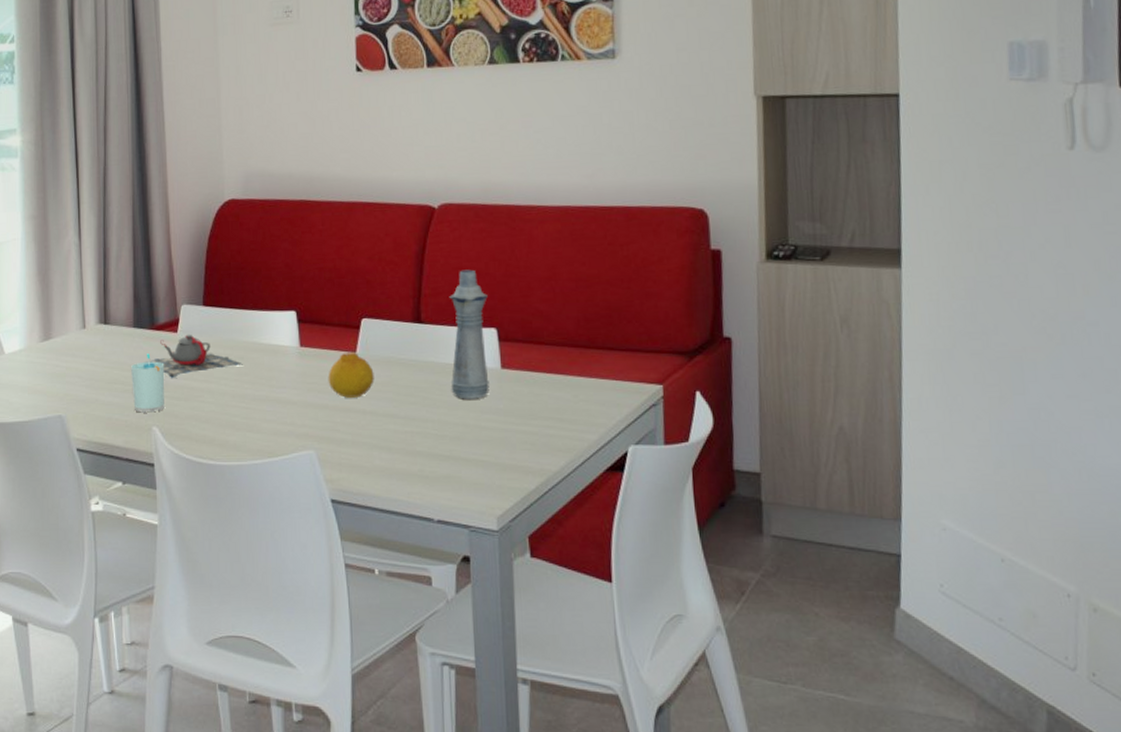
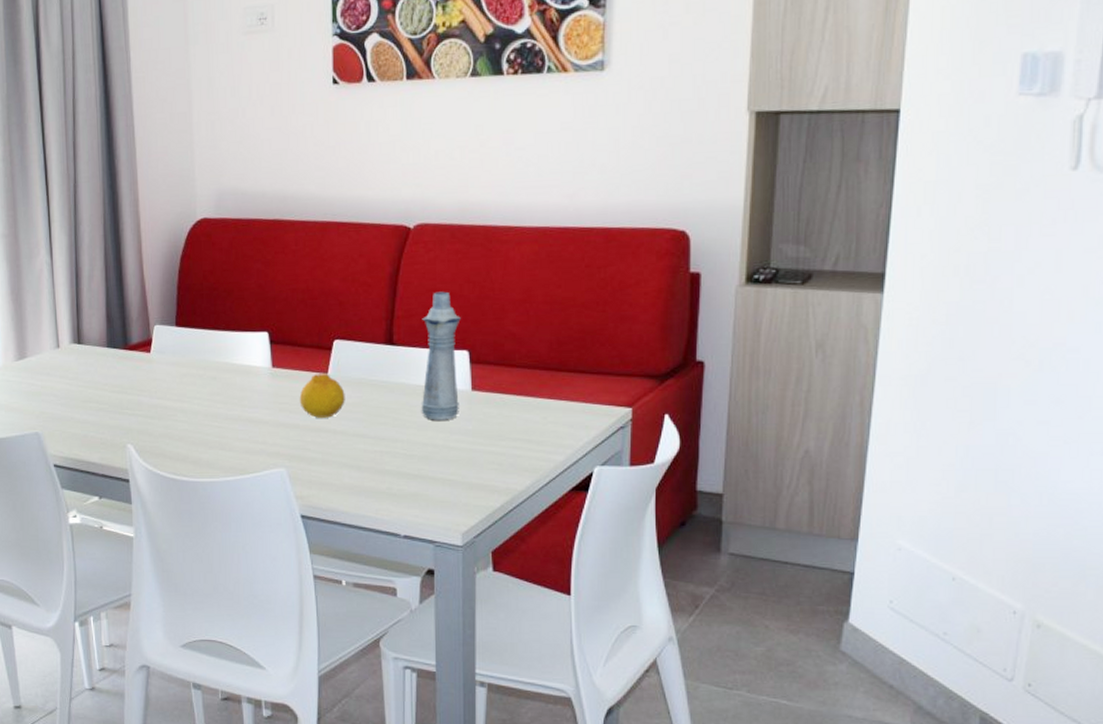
cup: present [130,353,165,413] -> none [104,373,139,431]
teapot: present [143,334,243,379] -> none [117,354,215,398]

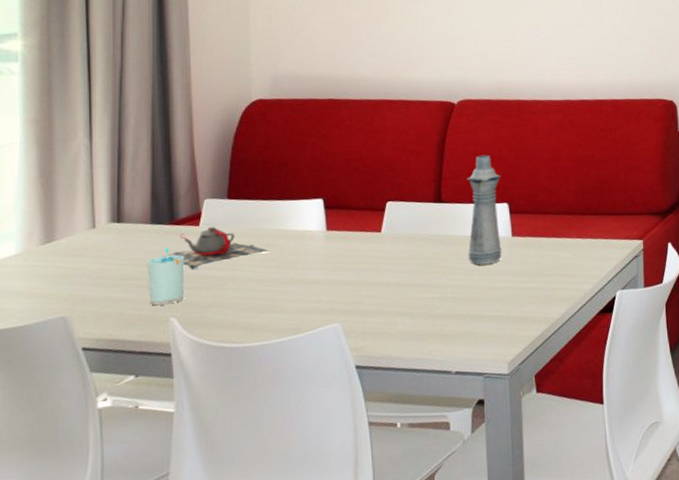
cup: none [104,373,139,431] -> present [146,248,185,306]
teapot: none [117,354,215,398] -> present [161,226,268,270]
fruit: present [299,372,345,418] -> none [353,231,398,273]

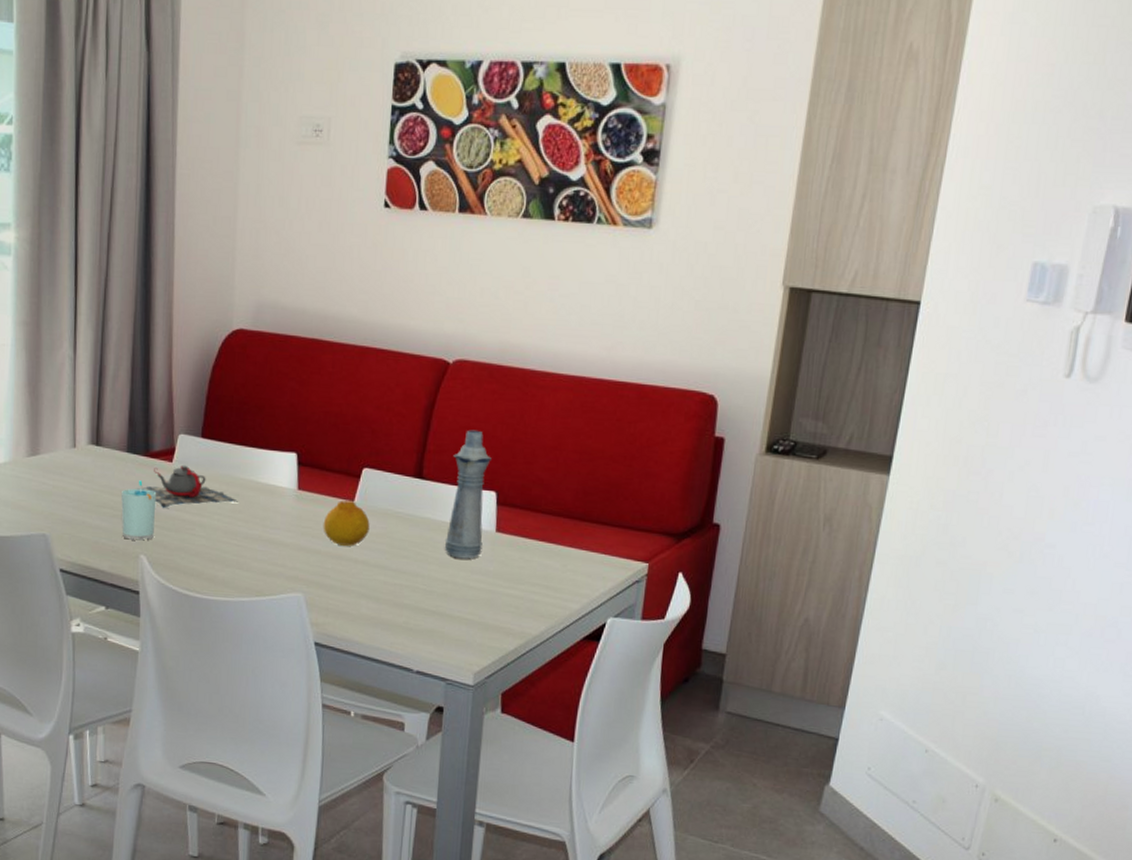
fruit: none [353,231,398,273] -> present [323,500,370,546]

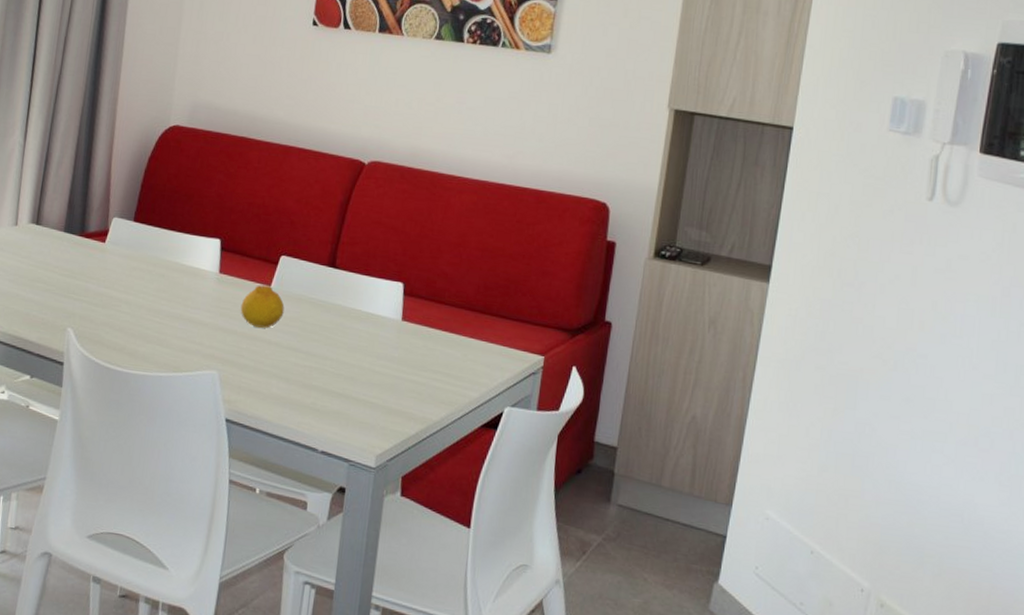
cup: present [120,480,157,541] -> none [53,258,88,315]
teapot: present [135,464,238,509] -> none [68,245,163,286]
bottle: present [444,429,492,559] -> none [352,224,400,345]

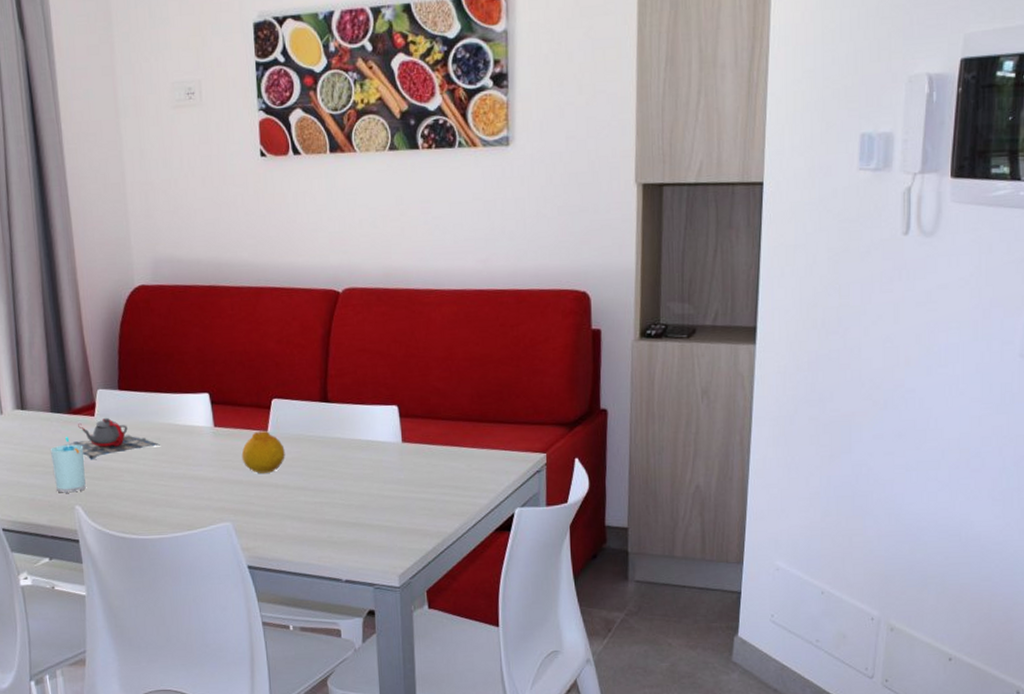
cup: none [53,258,88,315] -> present [50,437,86,493]
teapot: none [68,245,163,286] -> present [63,417,160,461]

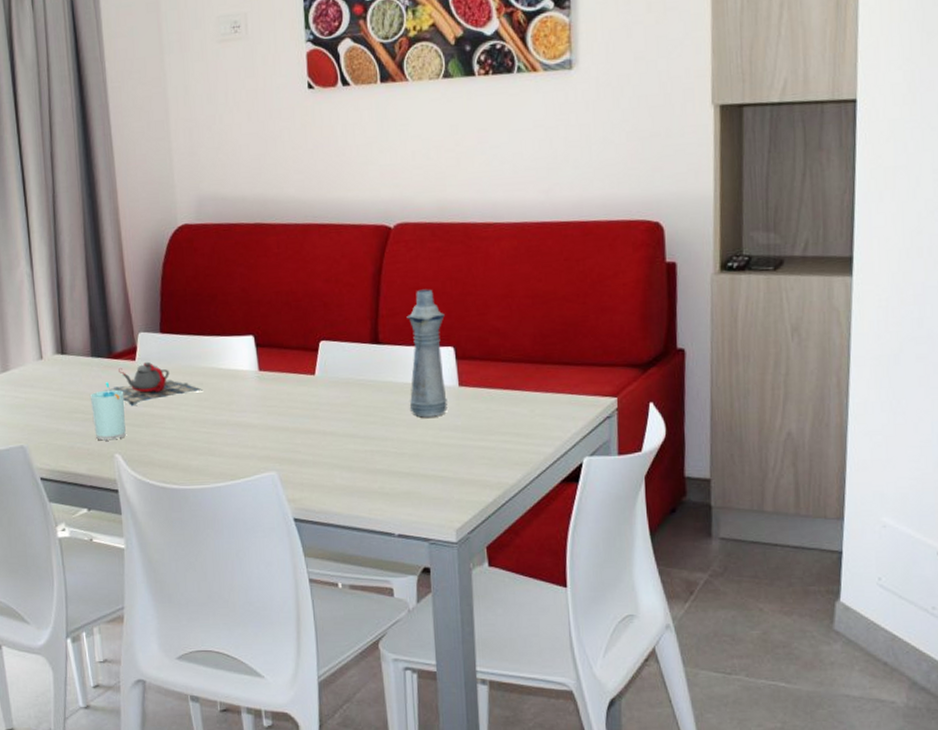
fruit: present [241,430,285,473] -> none [287,374,334,420]
bottle: none [354,351,392,472] -> present [406,289,448,418]

